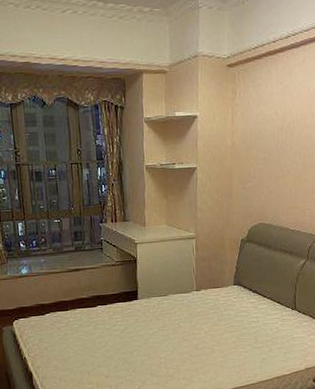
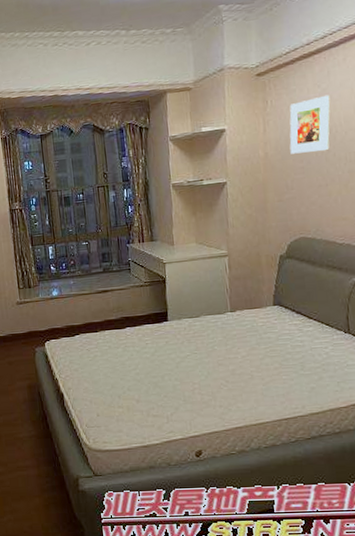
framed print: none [254,92,290,145] -> present [289,95,331,154]

